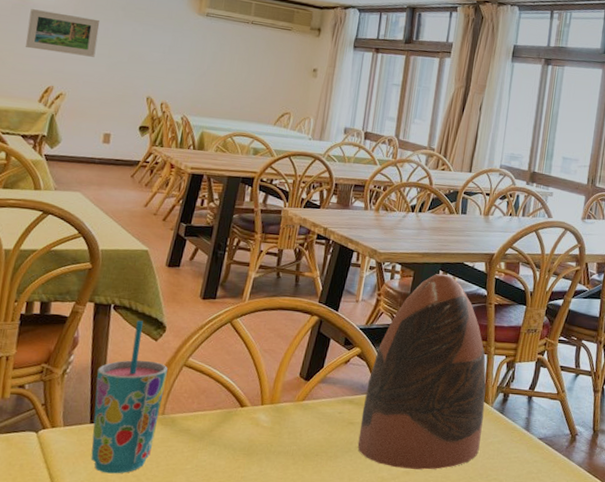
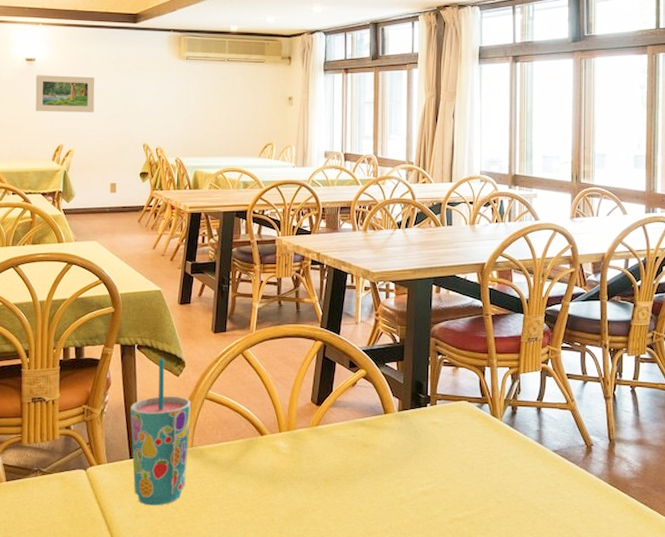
decorative vase: present [358,273,486,470] -> none [374,288,494,489]

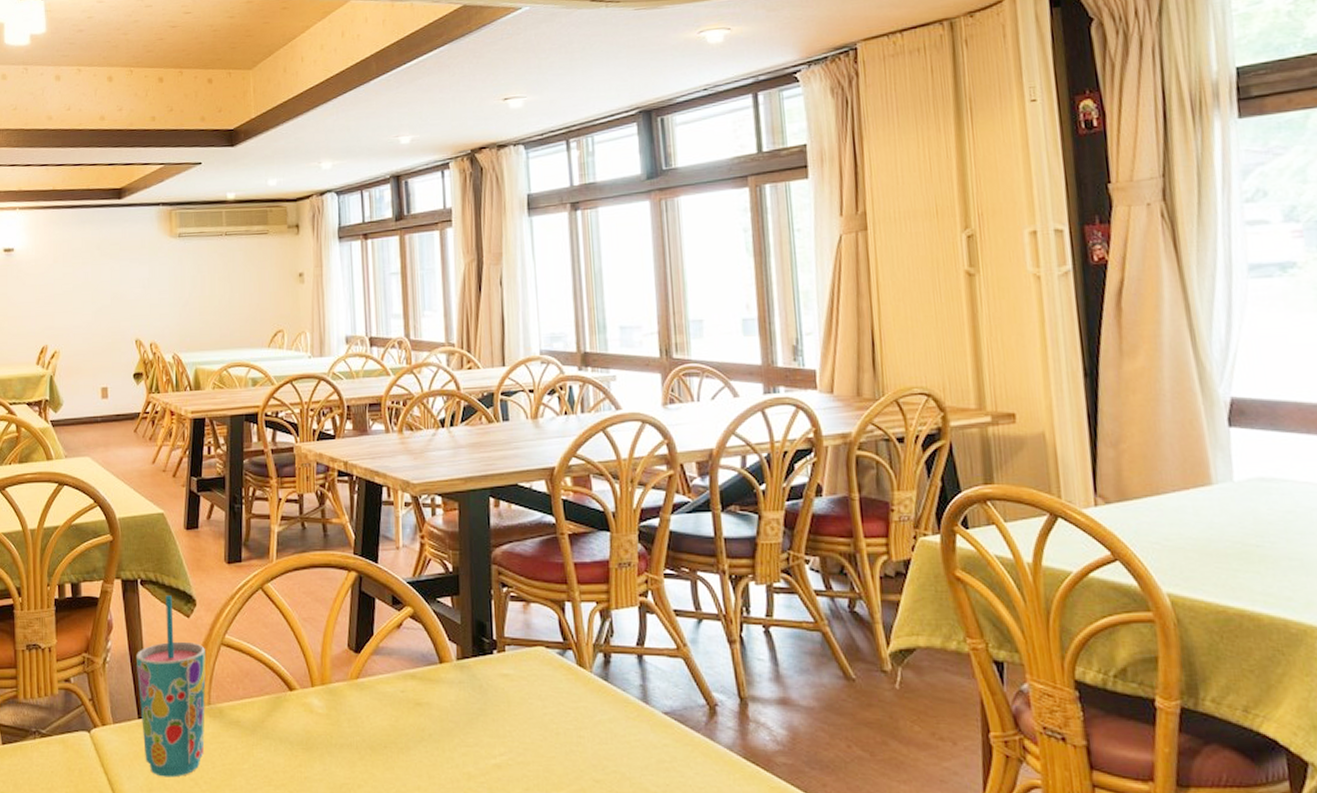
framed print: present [35,75,95,113] -> none [15,264,80,309]

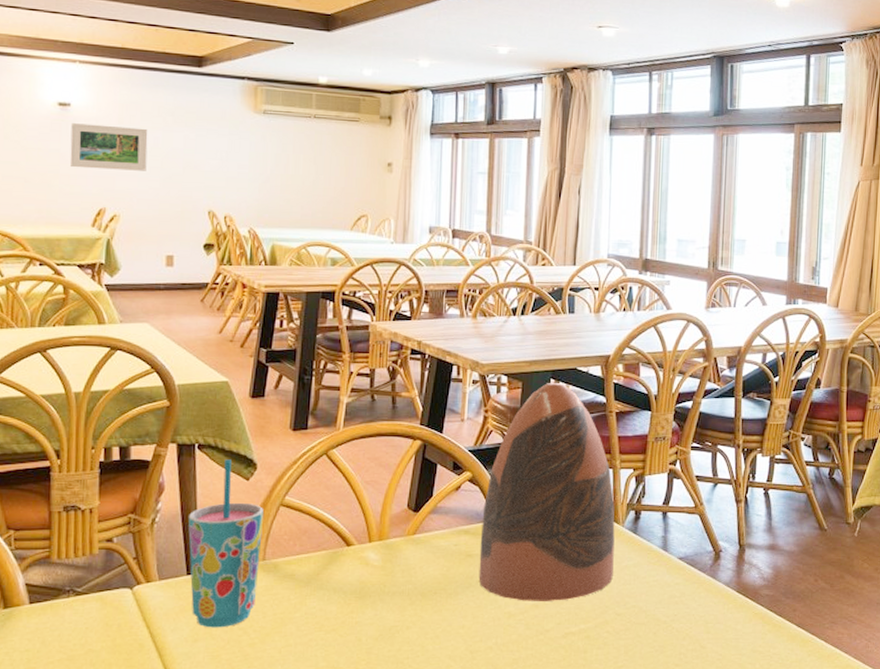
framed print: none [15,264,80,309] -> present [70,123,148,171]
decorative vase: none [428,501,585,762] -> present [478,382,615,601]

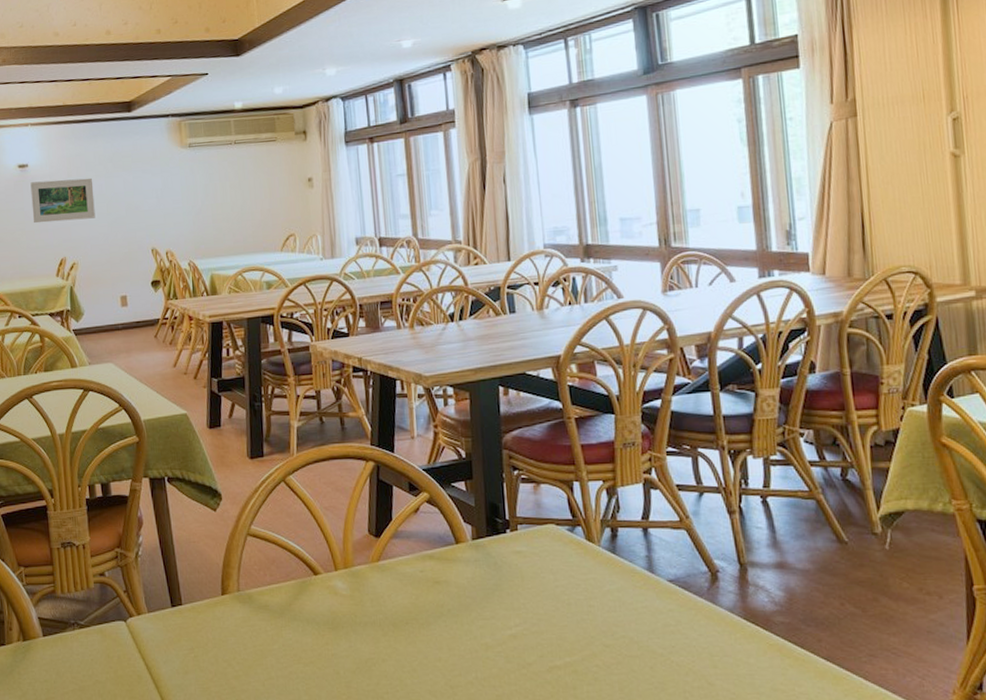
cup: present [188,459,264,628] -> none [166,491,236,660]
decorative vase: present [478,382,615,601] -> none [445,389,595,631]

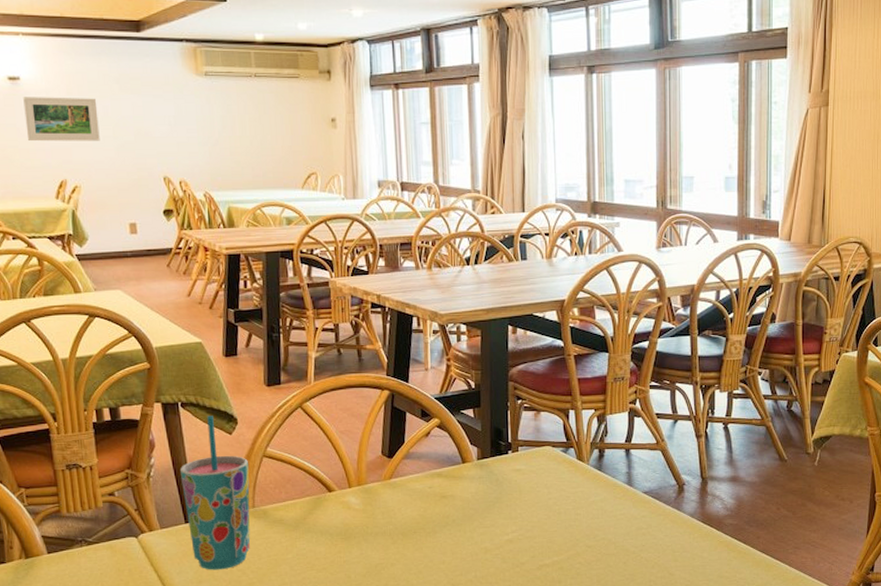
cup: none [166,491,236,660] -> present [179,416,251,570]

